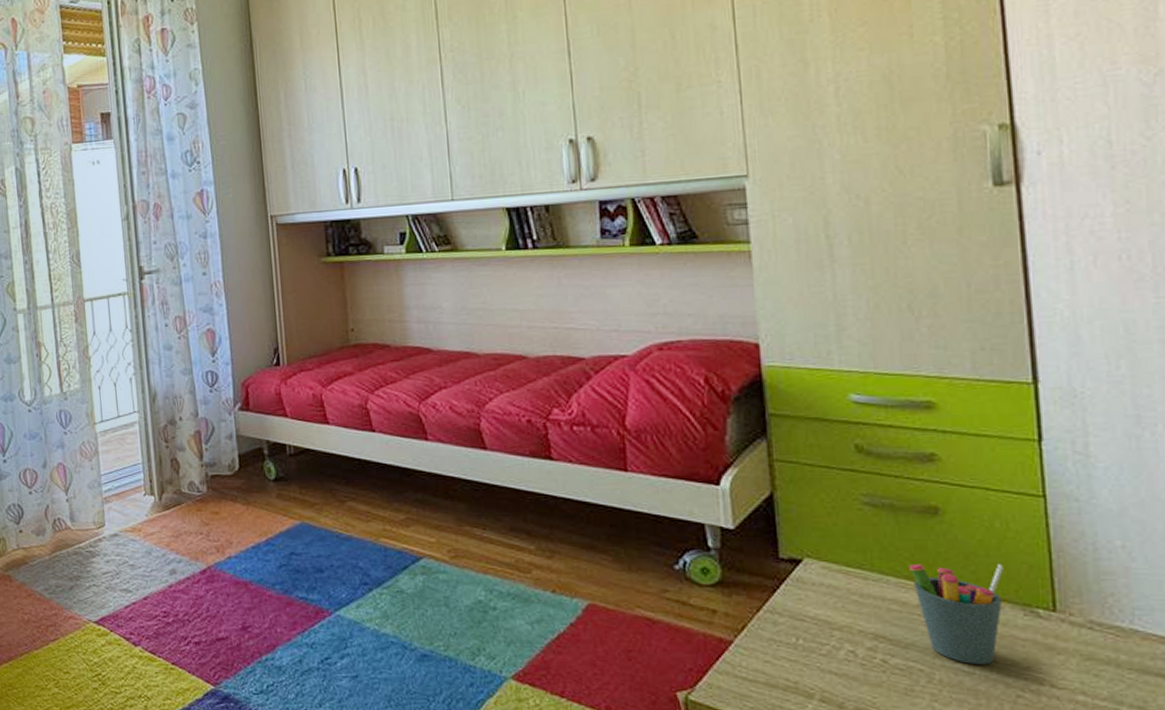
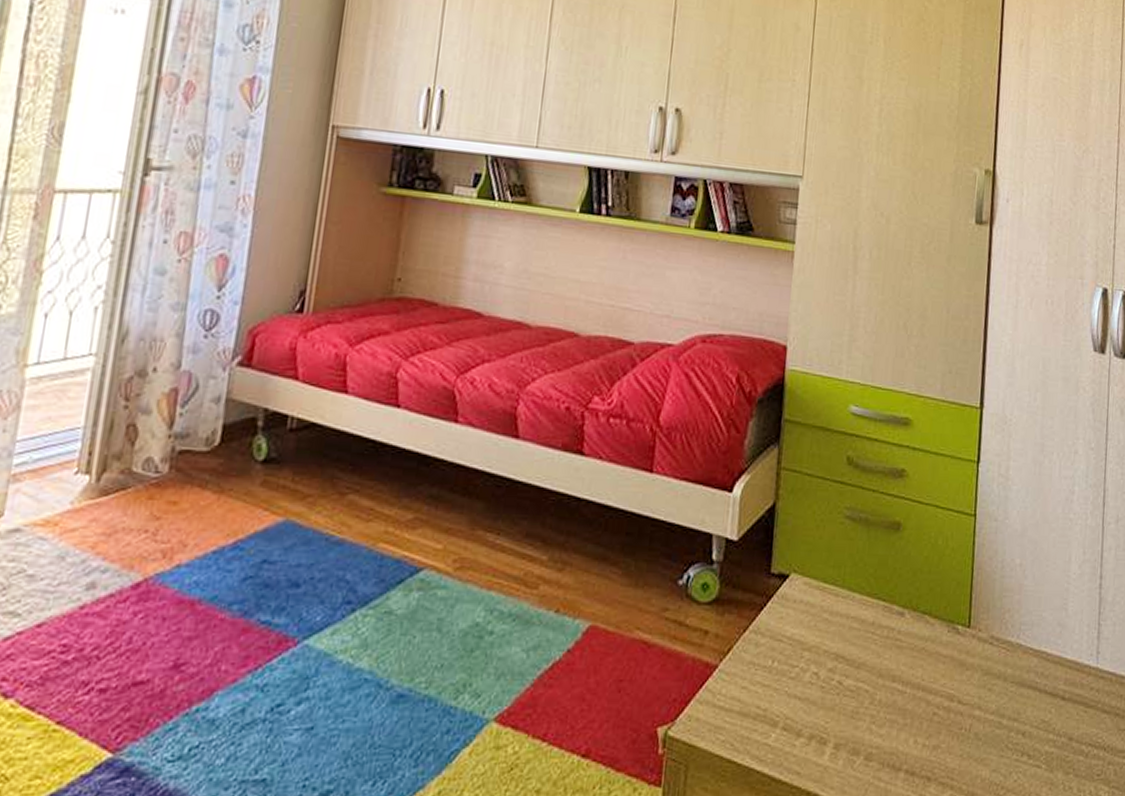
pen holder: present [909,564,1004,665] -> none [871,581,939,683]

